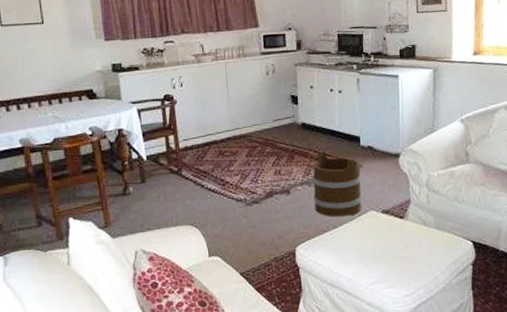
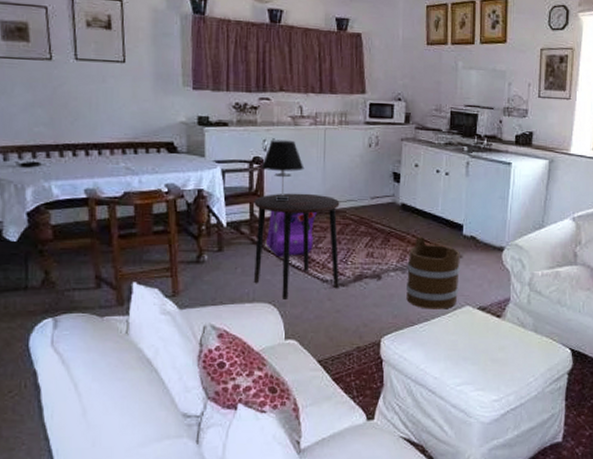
side table: none [168,122,253,222] -> present [254,193,340,301]
table lamp: none [171,76,211,133] -> present [260,140,305,202]
backpack: none [183,139,226,183] -> present [266,211,317,257]

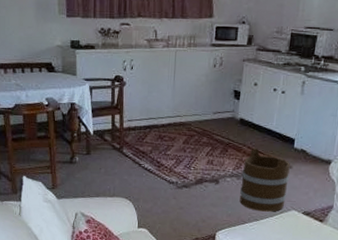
side table: present [254,193,340,301] -> none [114,107,186,197]
table lamp: present [260,140,305,202] -> none [121,60,157,115]
backpack: present [266,211,317,257] -> none [125,122,166,161]

